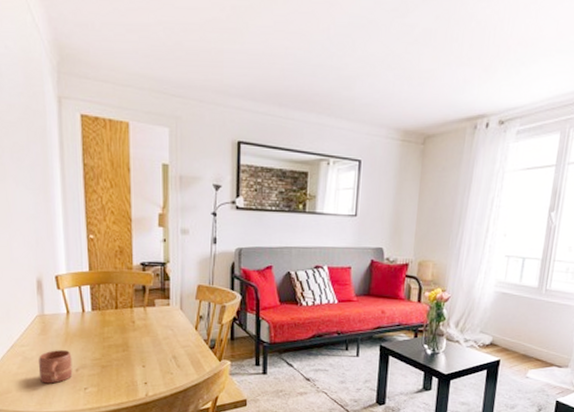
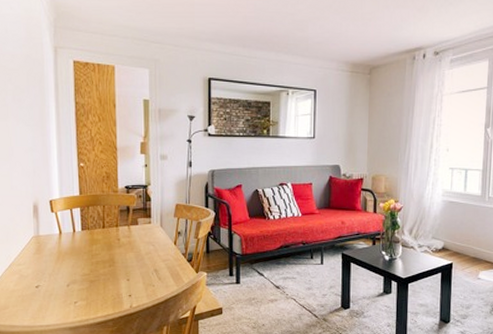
mug: present [38,350,73,384] -> none [33,267,64,299]

